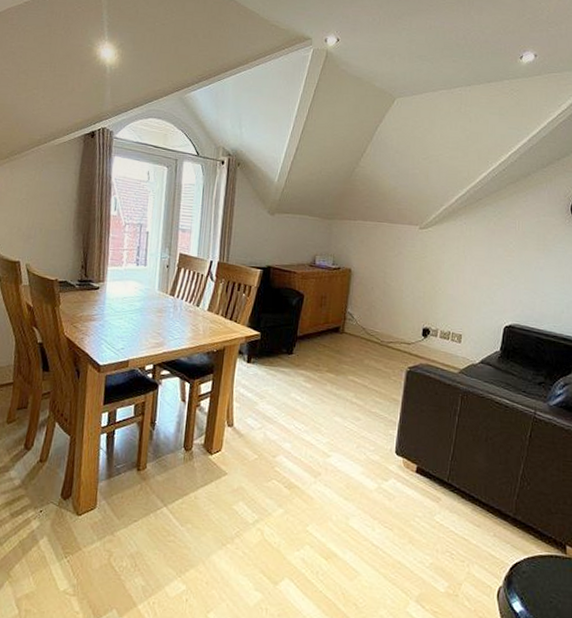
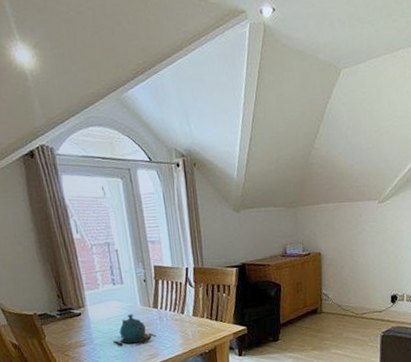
teapot: none [122,296,167,330] -> present [112,314,156,346]

